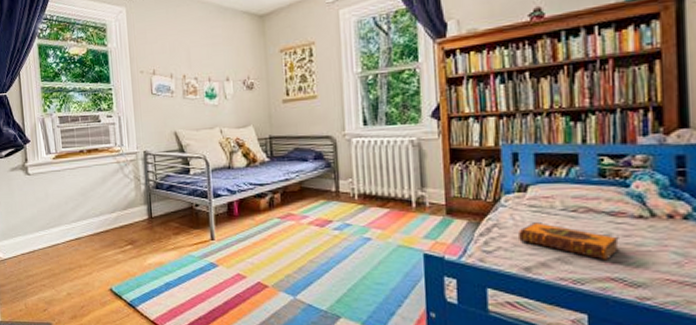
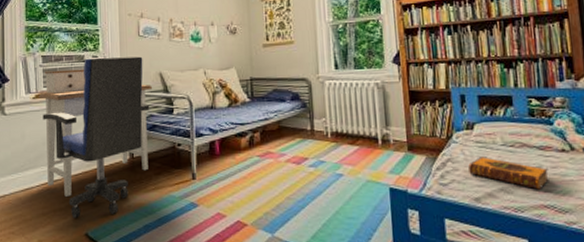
desk: none [58,129,169,253] -> present [38,69,153,197]
office chair: none [63,115,166,274] -> present [42,56,150,218]

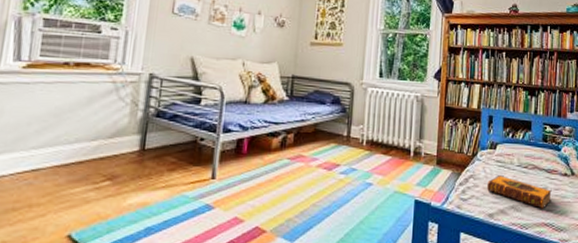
desk: present [38,69,153,197] -> none [25,37,181,190]
office chair: present [42,56,150,218] -> none [32,29,174,216]

